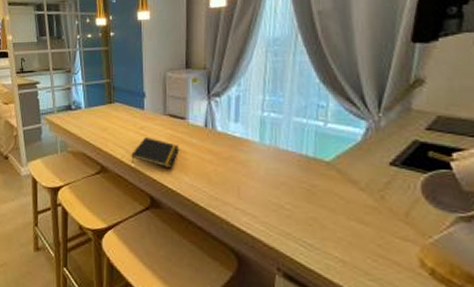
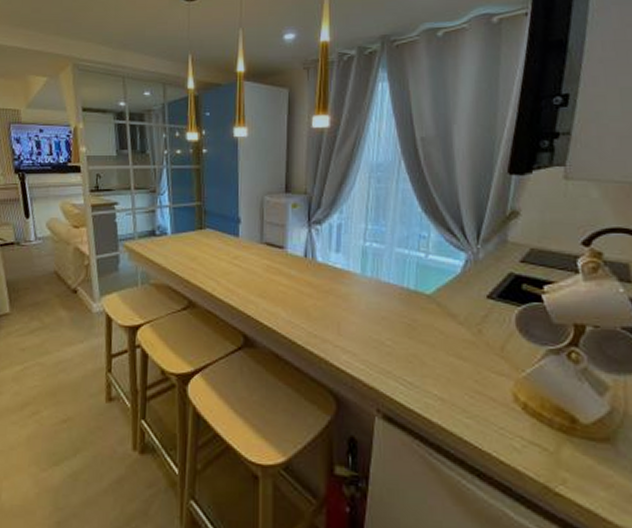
notepad: present [131,138,179,169] -> none [223,268,276,303]

